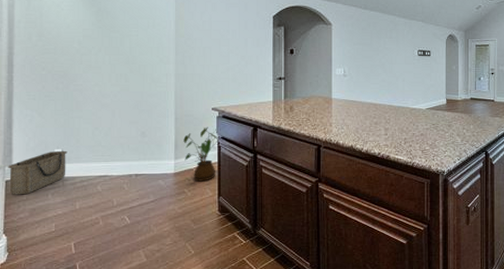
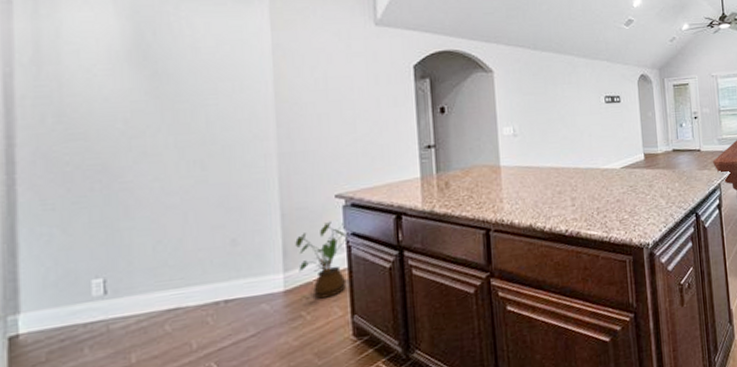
basket: present [8,150,67,195] -> none [12,279,113,358]

